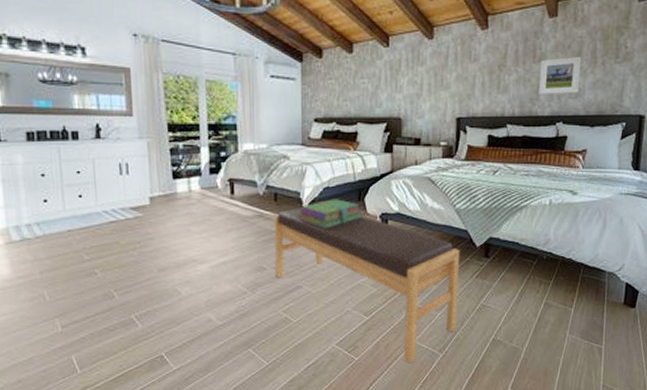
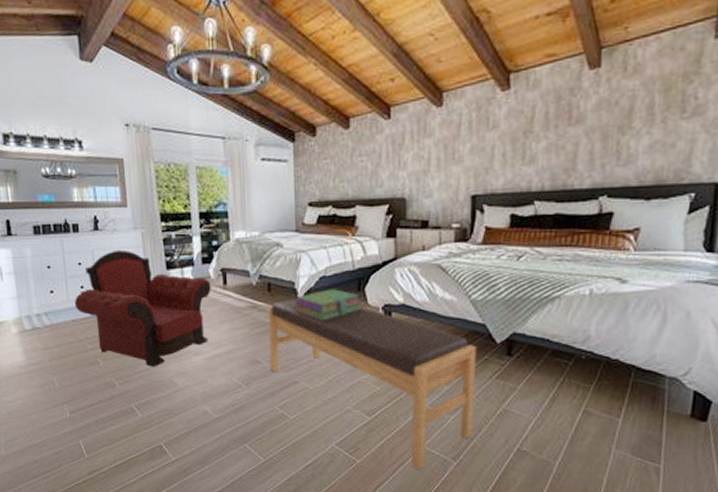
armchair: none [70,160,218,277] -> present [74,250,211,367]
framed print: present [539,56,582,94] -> none [575,113,634,163]

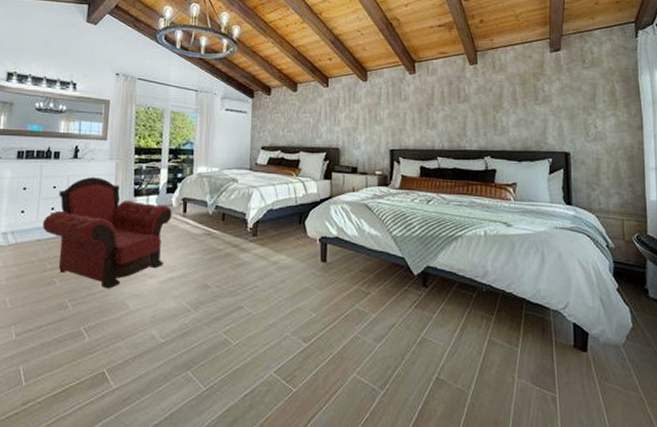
bench: present [268,298,477,471] -> none [218,228,398,400]
stack of books: present [294,289,361,320] -> none [244,221,302,249]

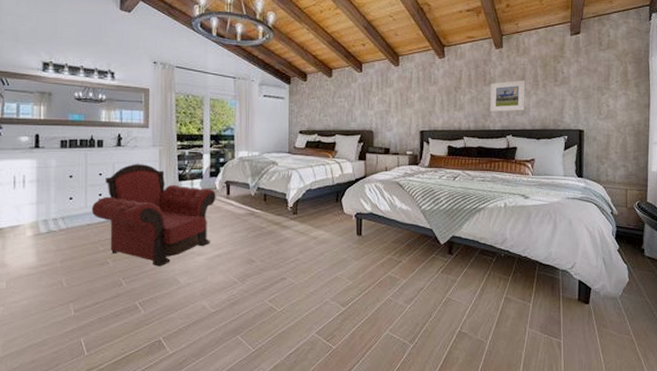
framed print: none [465,97,504,131] -> present [490,80,525,112]

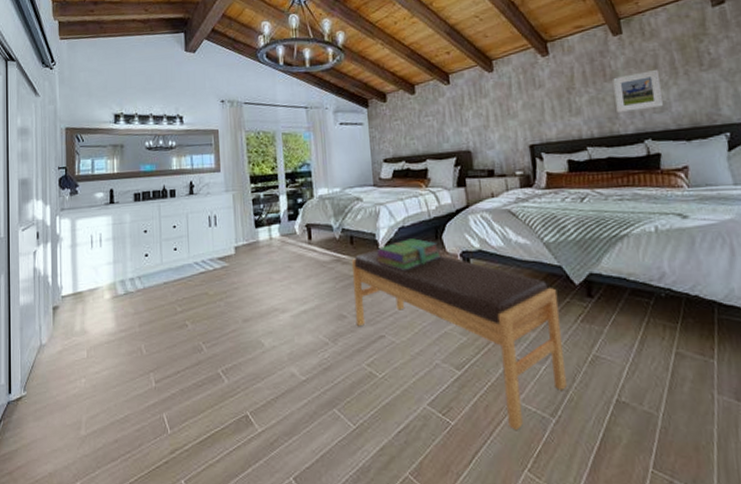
armchair: present [91,164,216,267] -> none [167,212,297,328]
bench: none [262,207,427,354] -> present [351,249,567,431]
stack of books: none [285,200,339,225] -> present [376,238,440,270]

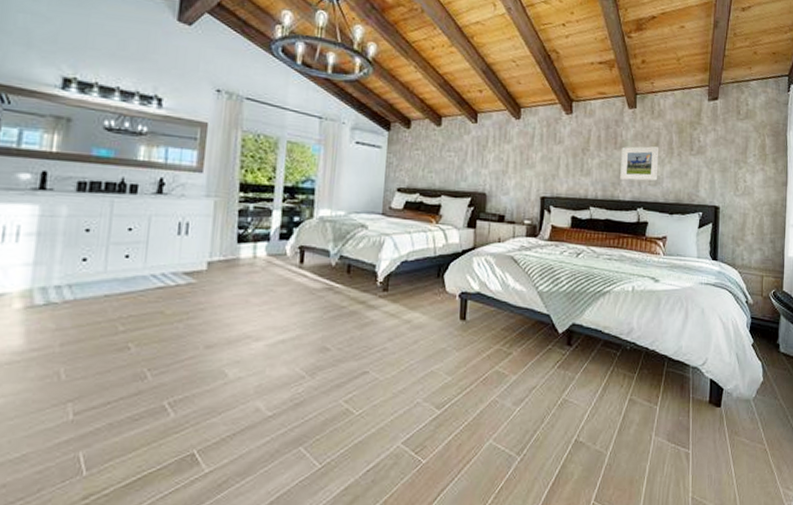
bench: present [351,249,567,431] -> none [339,281,542,469]
stack of books: present [376,238,440,270] -> none [372,274,440,306]

